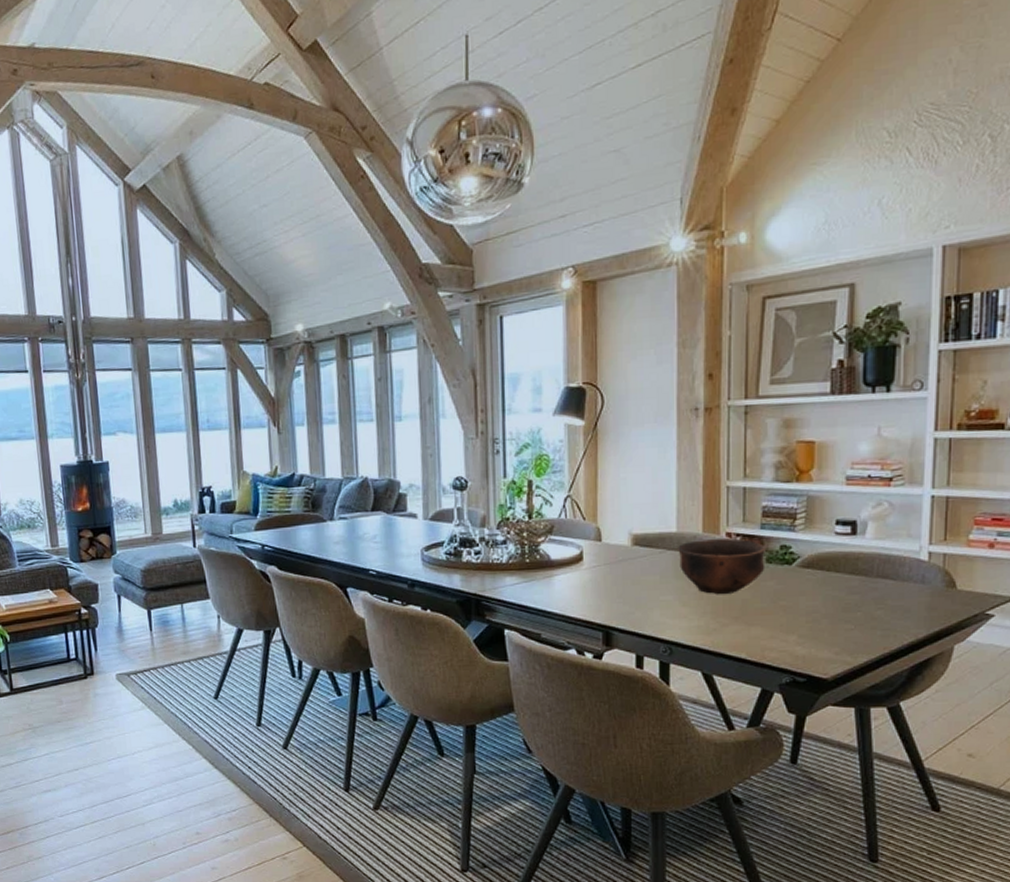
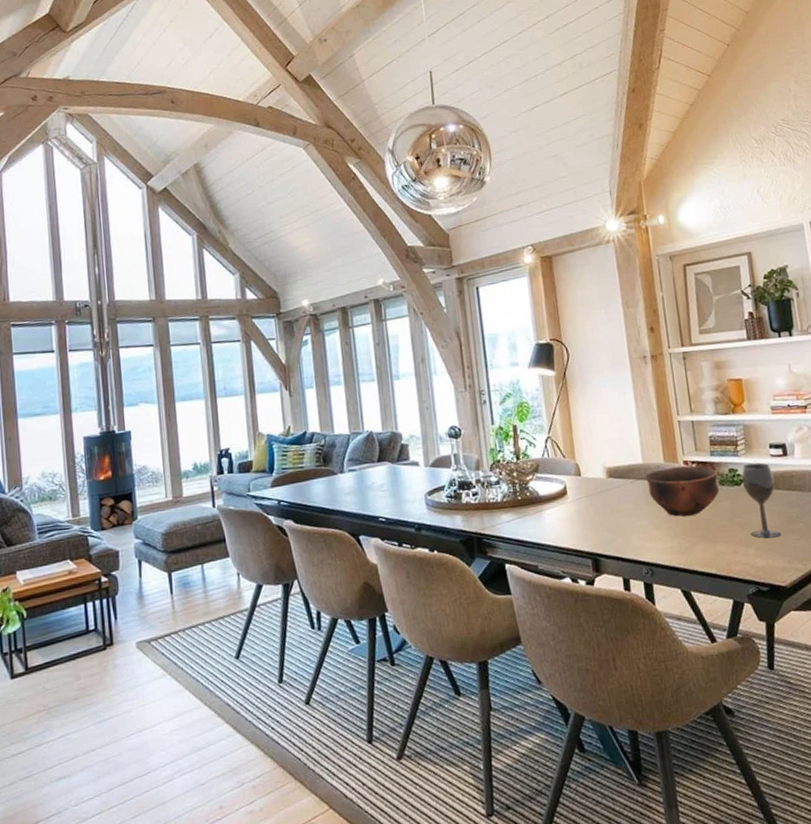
wine glass: none [794,540,836,627] -> present [741,463,781,539]

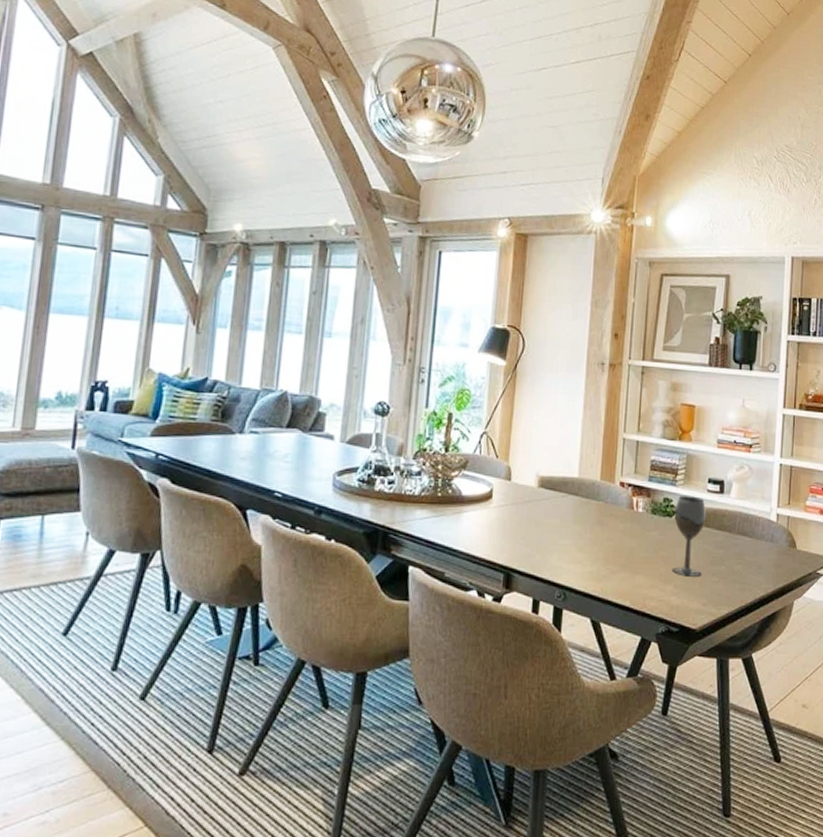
bowl: present [645,465,720,517] -> none [578,486,652,542]

